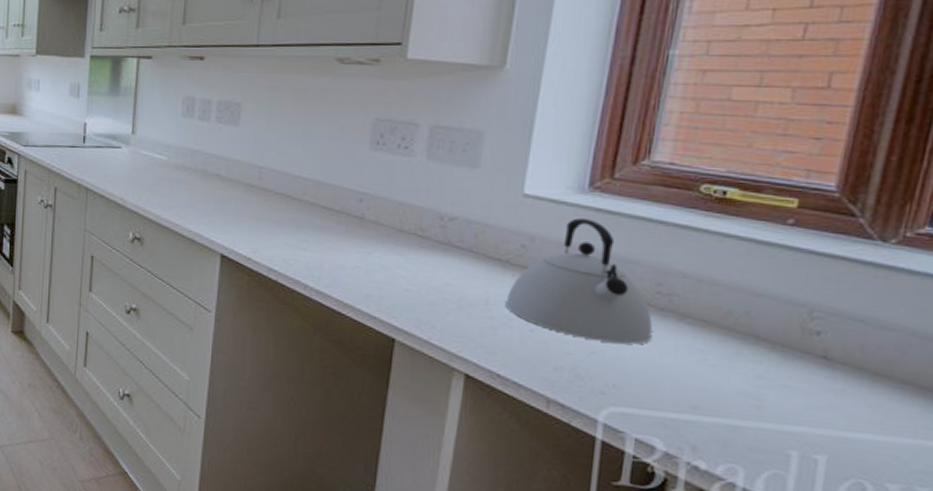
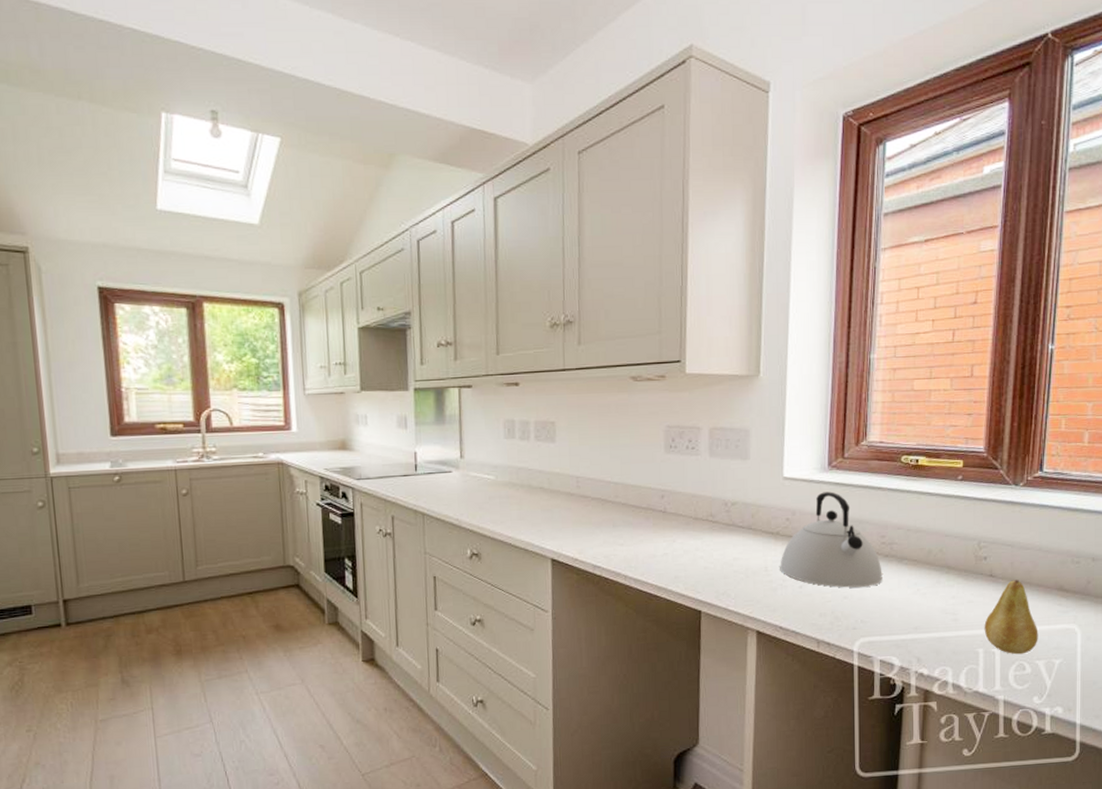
fruit: none [803,368,896,471] -> present [984,580,1038,655]

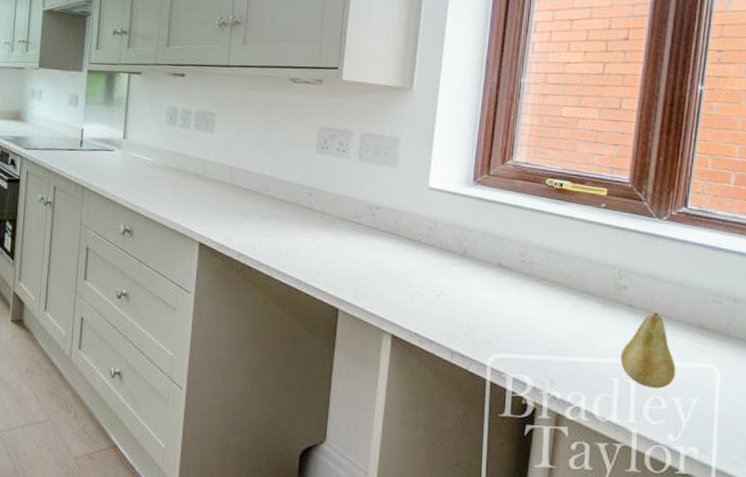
kettle: present [780,491,882,588] -> none [419,205,521,303]

